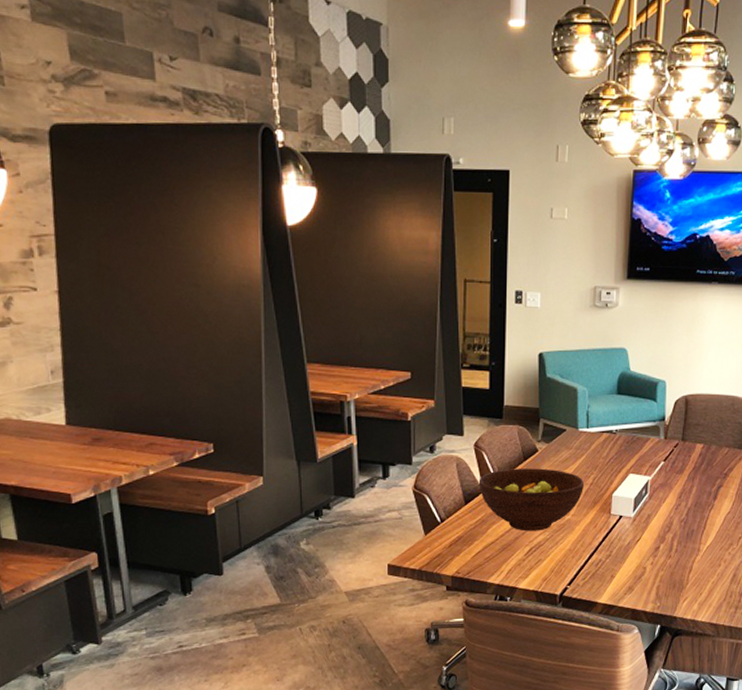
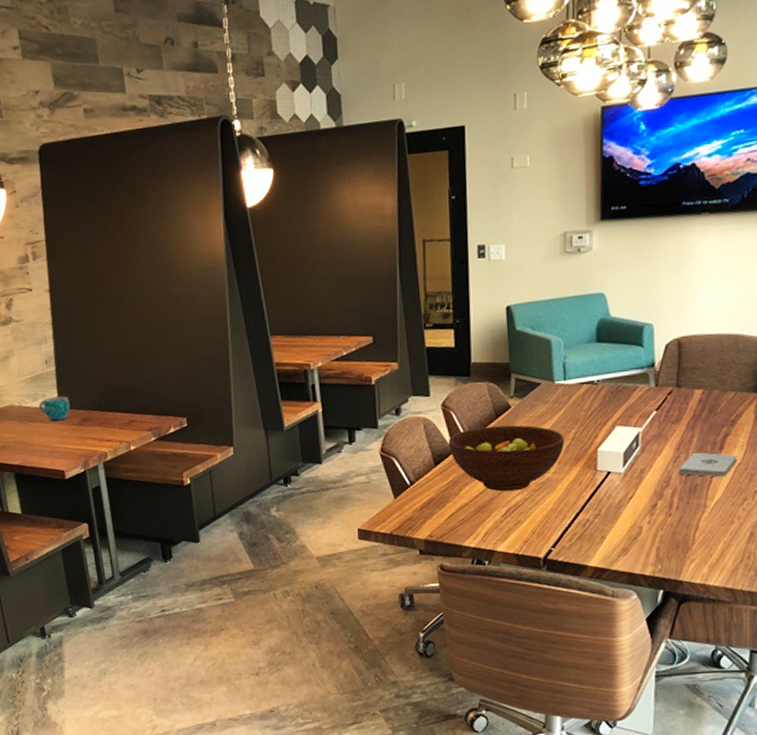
cup: none [42,411,79,439] -> present [39,395,70,421]
notepad: none [679,501,728,524] -> present [678,452,738,478]

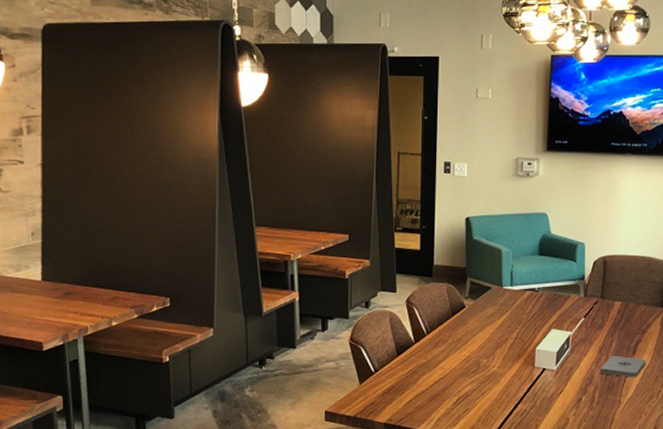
cup: present [39,395,70,421] -> none [21,268,53,293]
fruit bowl: present [448,425,564,492] -> none [410,323,508,382]

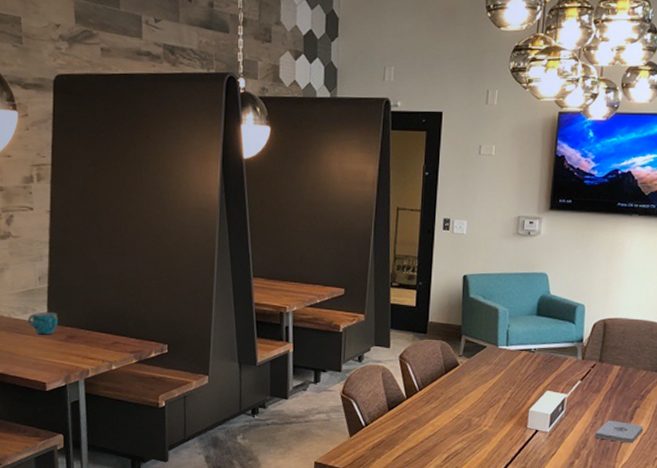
cup: none [21,268,53,293] -> present [28,311,58,335]

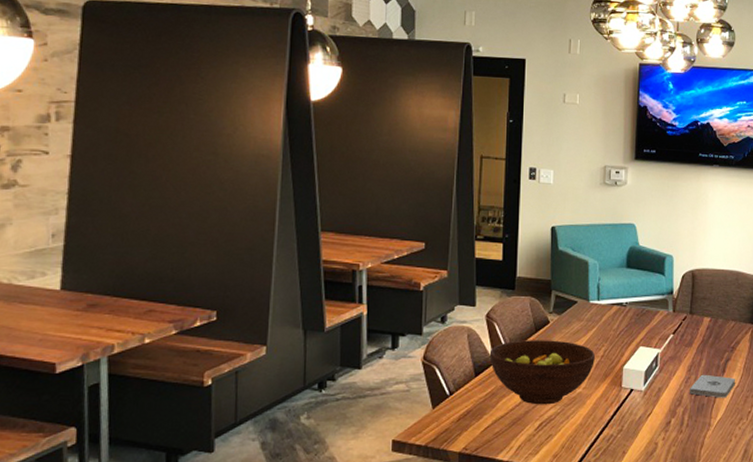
cup: present [28,311,58,335] -> none [35,275,76,304]
fruit bowl: none [401,380,502,440] -> present [489,340,595,405]

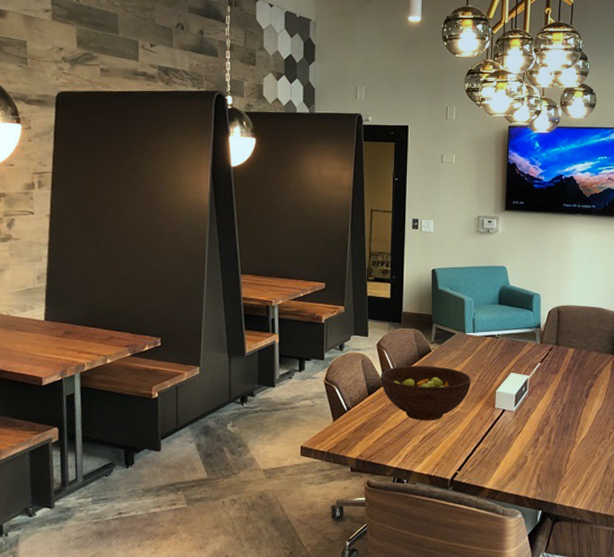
notepad: present [689,374,736,398] -> none [555,398,599,420]

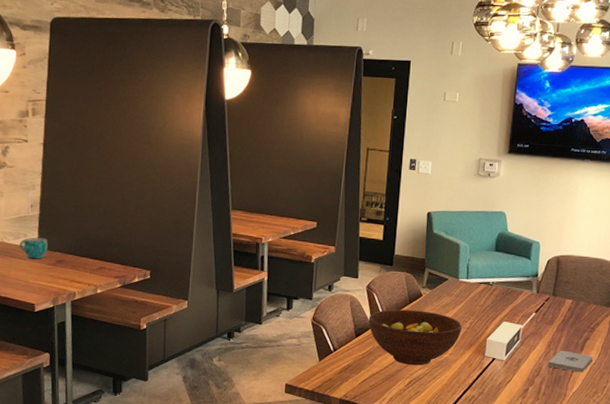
cup: none [26,309,55,331] -> present [20,237,48,259]
notepad: none [555,398,599,420] -> present [547,350,594,373]

